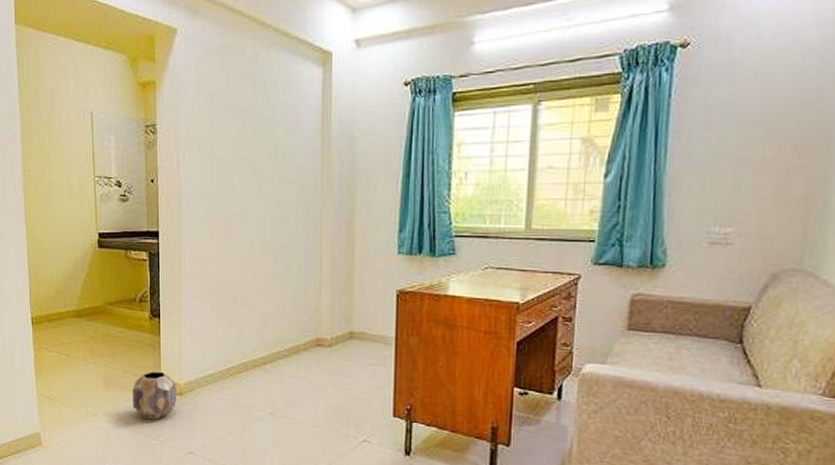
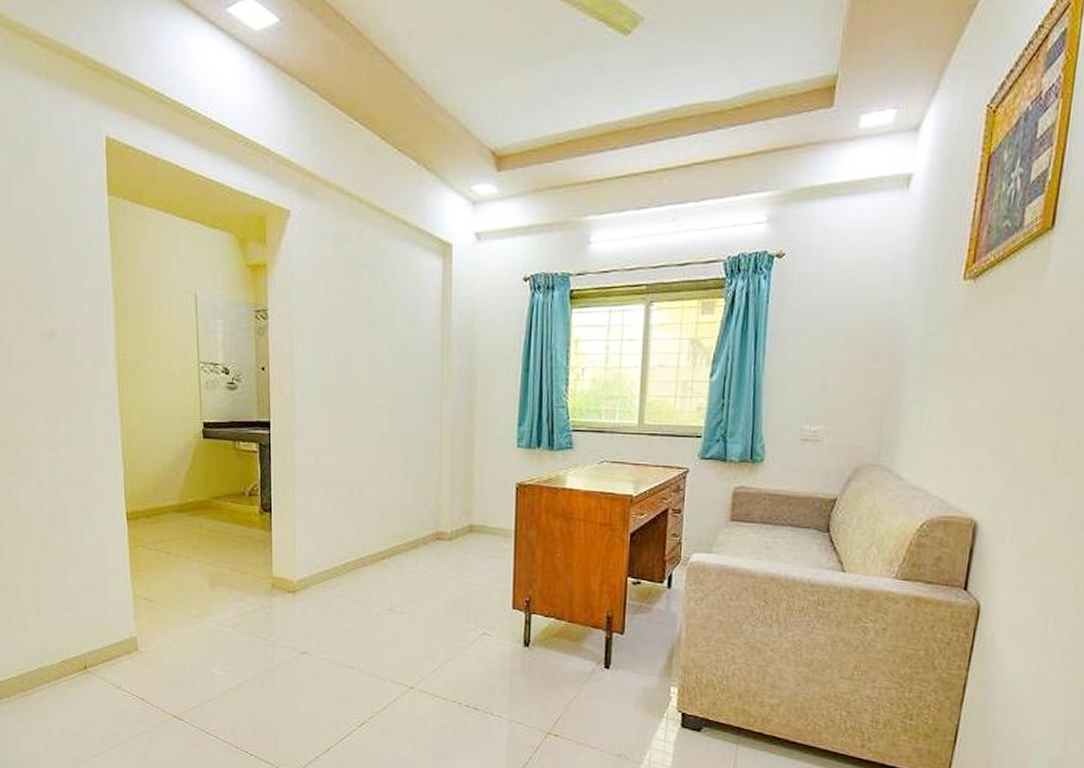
planter: present [132,372,176,420] -> none [241,569,289,620]

